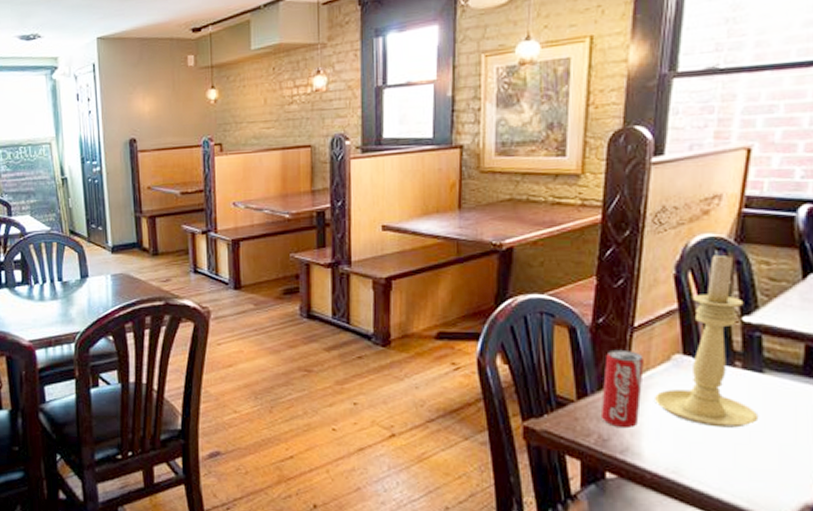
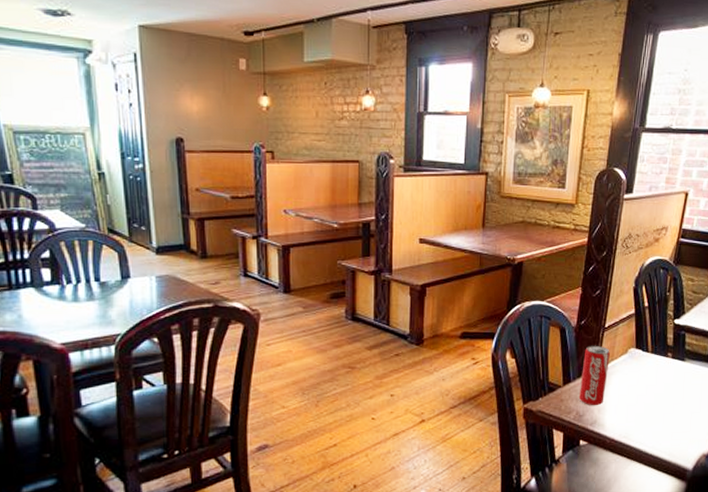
candle holder: present [655,252,759,428] -> none [616,271,680,402]

